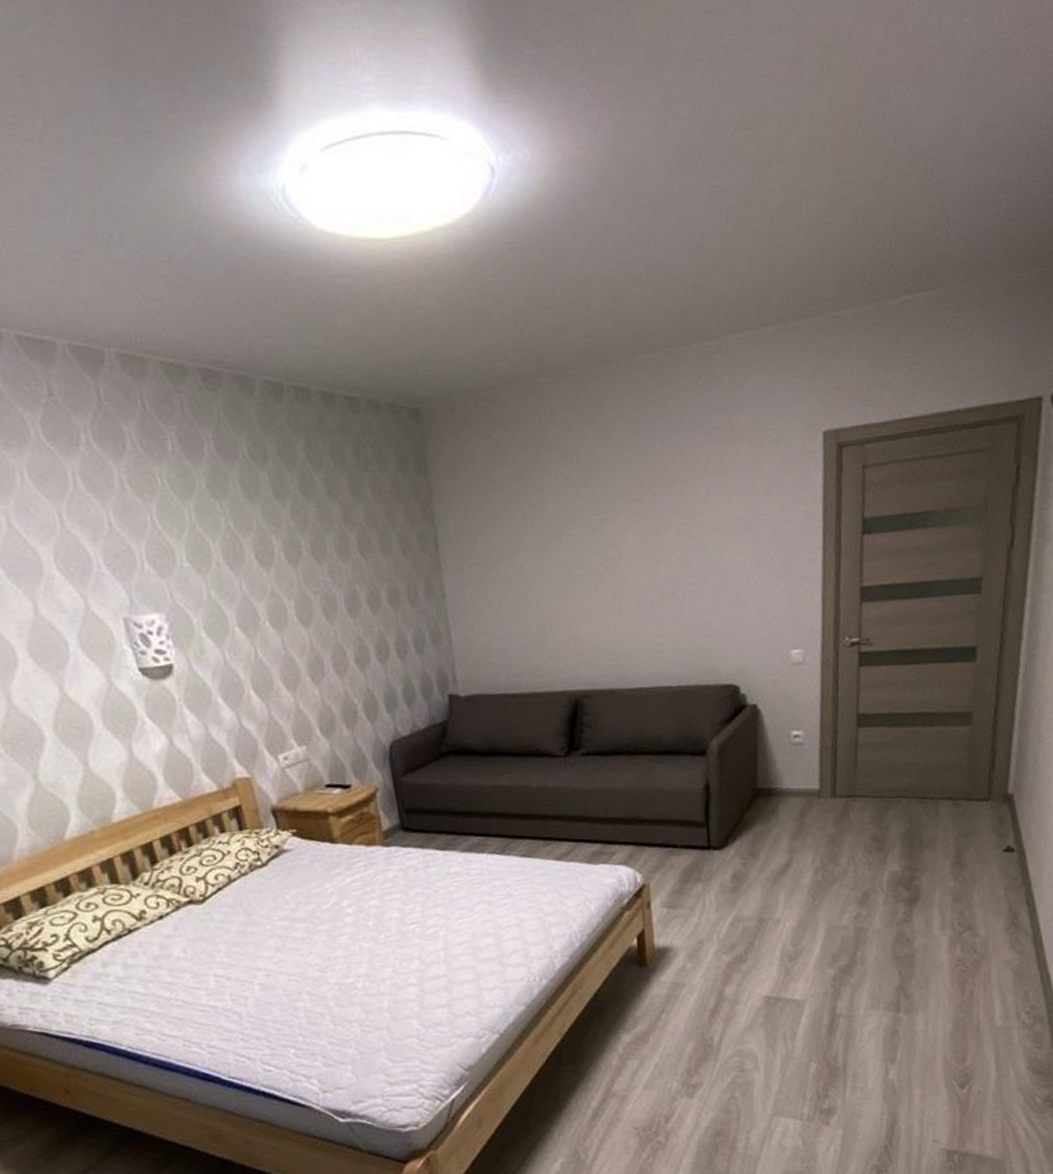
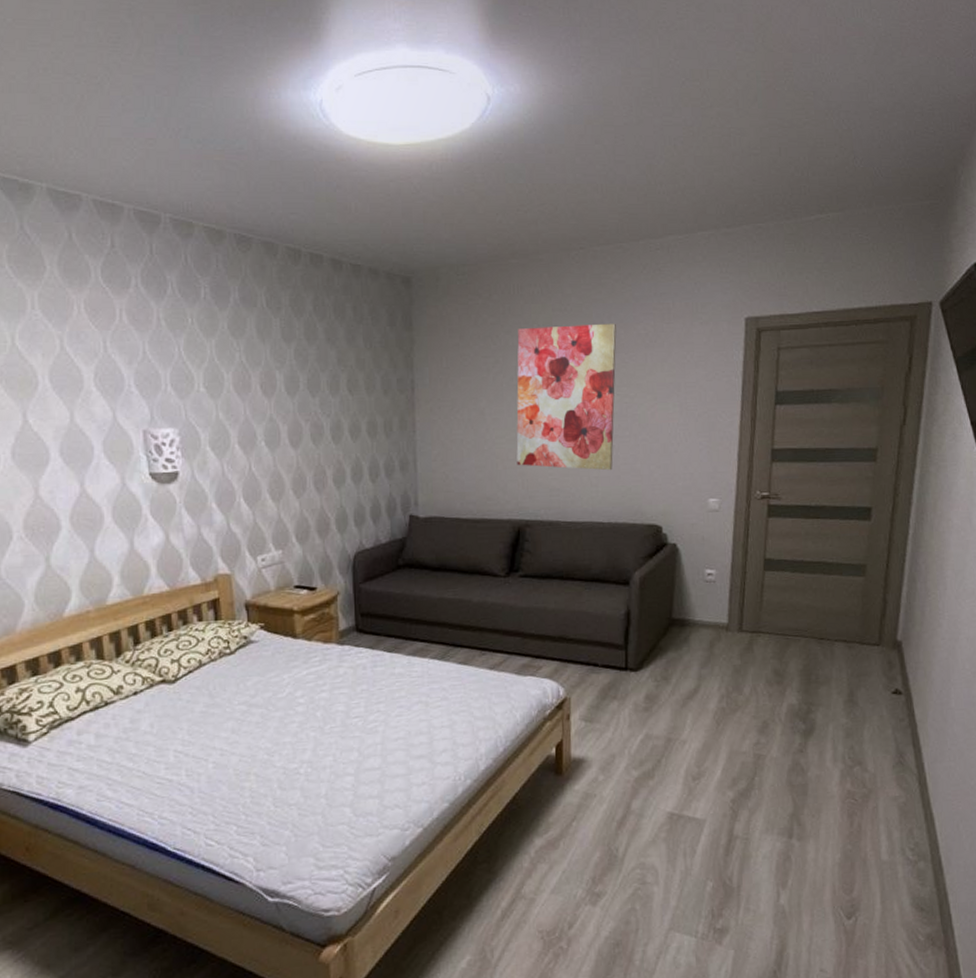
wall art: none [554,449,679,628] -> present [516,323,617,471]

